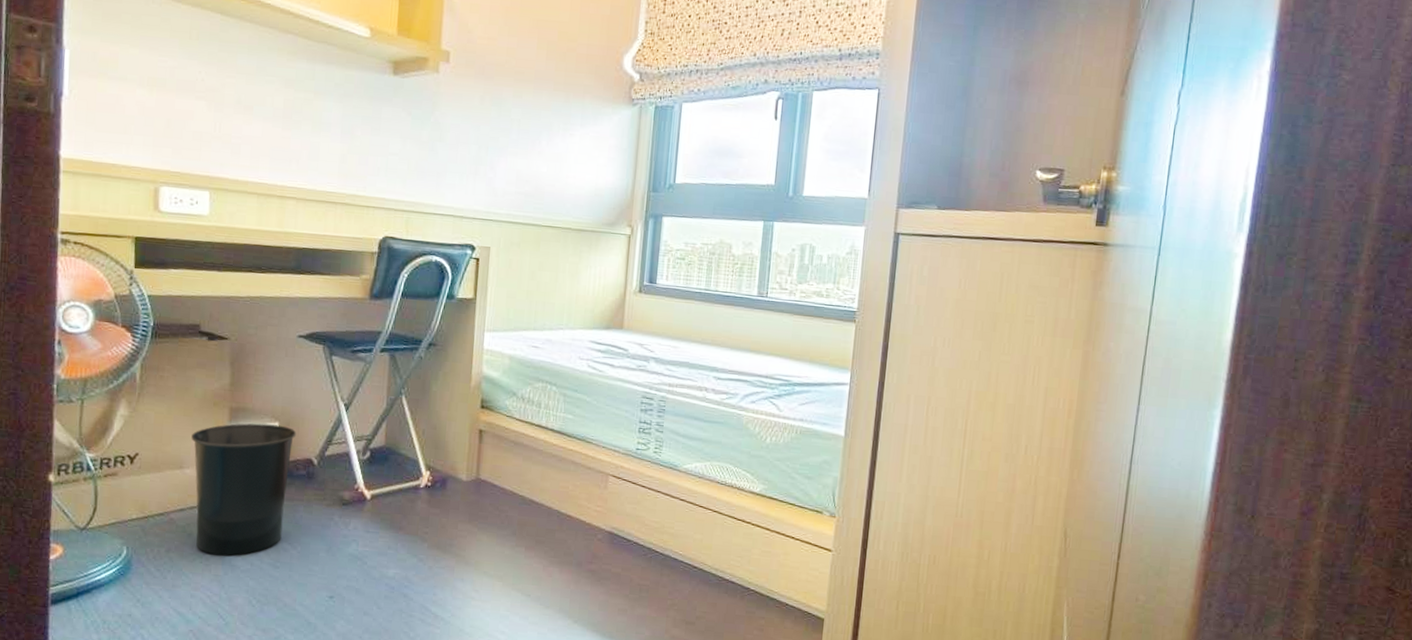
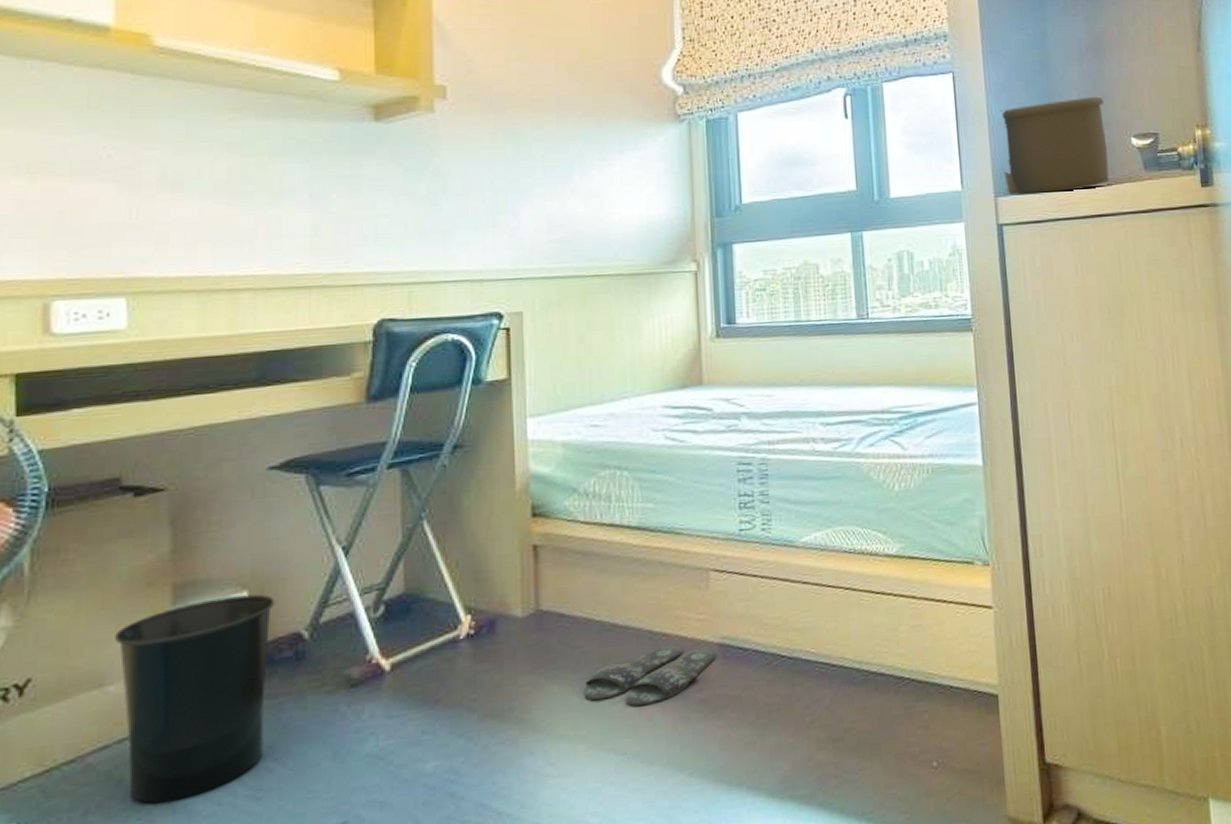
slippers: none [504,524,607,565] -> present [583,644,717,707]
wooden bucket: none [908,127,1018,213] -> present [1000,96,1109,196]

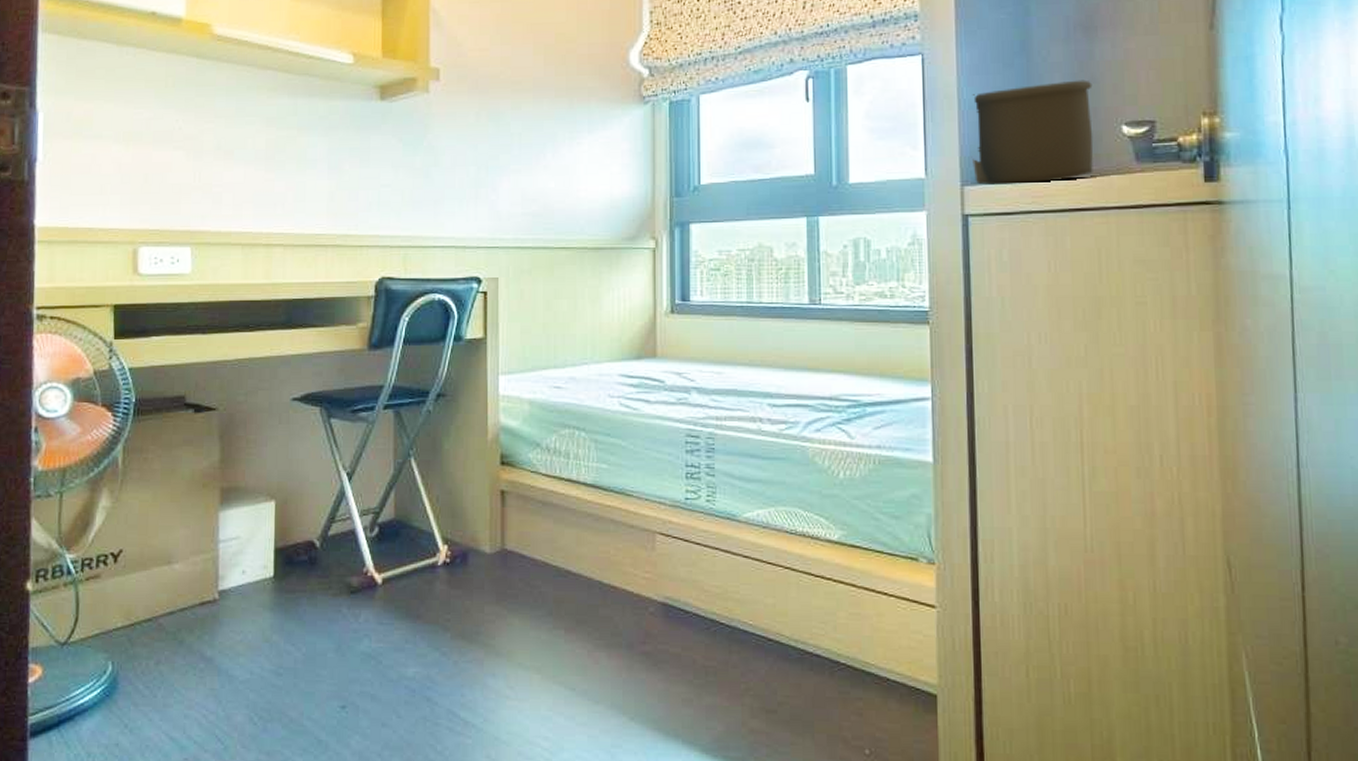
waste bin: present [115,594,275,803] -> none [180,504,295,665]
slippers: present [583,644,717,707] -> none [540,597,660,649]

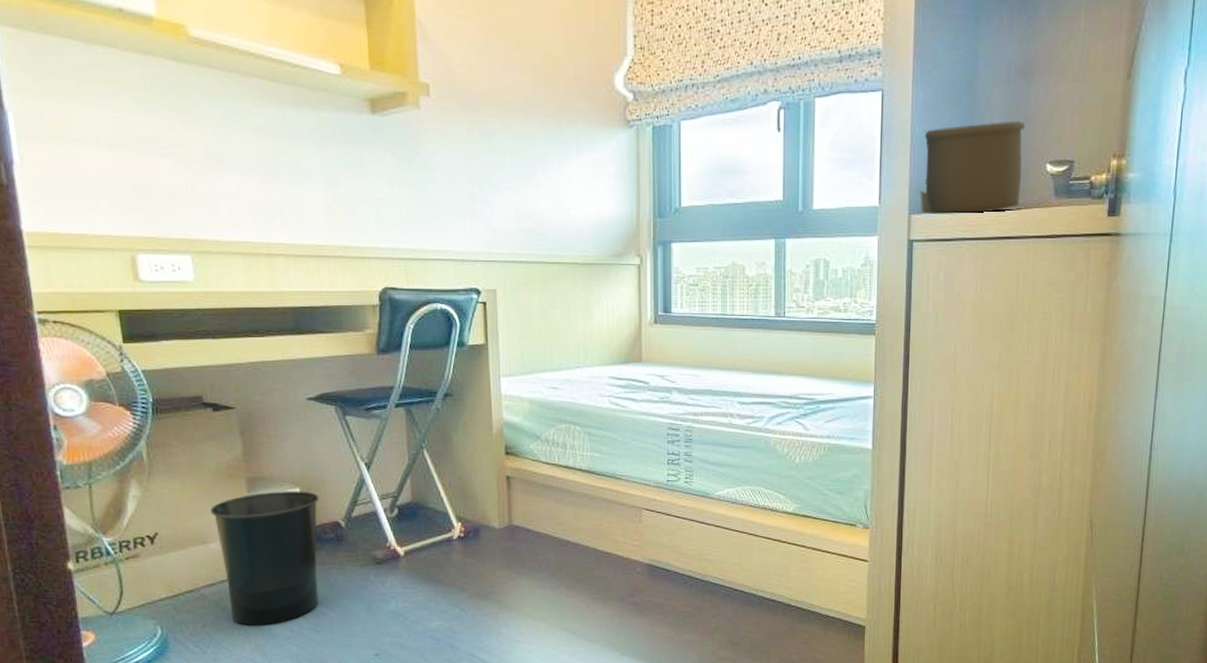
waste bin: none [180,504,295,665] -> present [211,491,320,626]

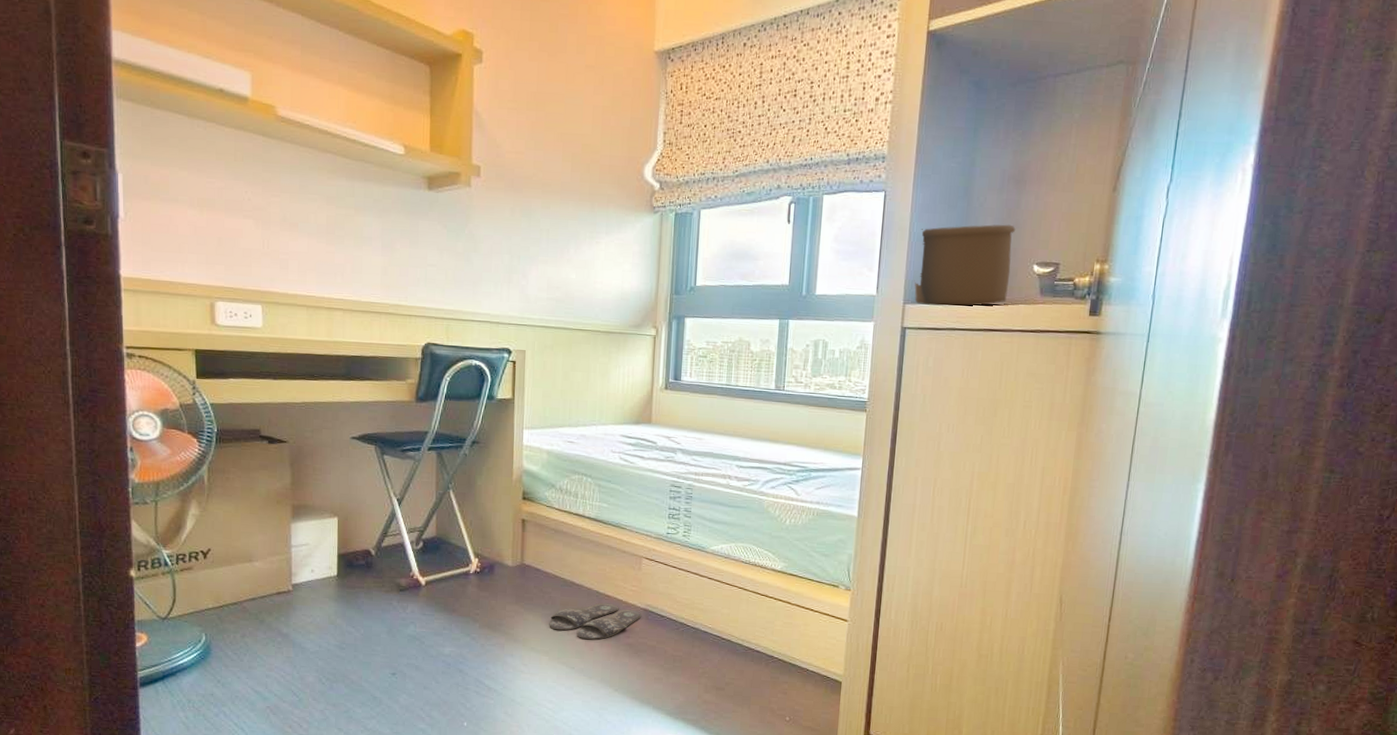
waste bin: present [211,491,320,626] -> none [258,518,354,639]
slippers: none [545,561,646,602] -> present [549,603,642,640]

